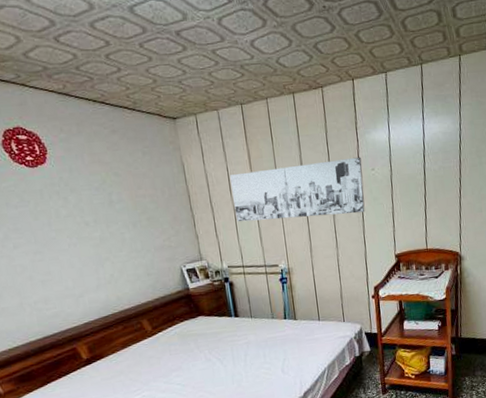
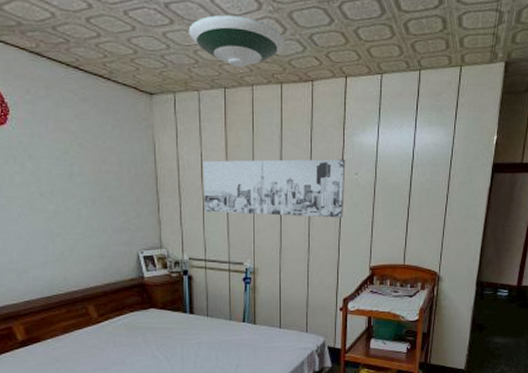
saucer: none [200,34,292,83] -> present [188,15,284,67]

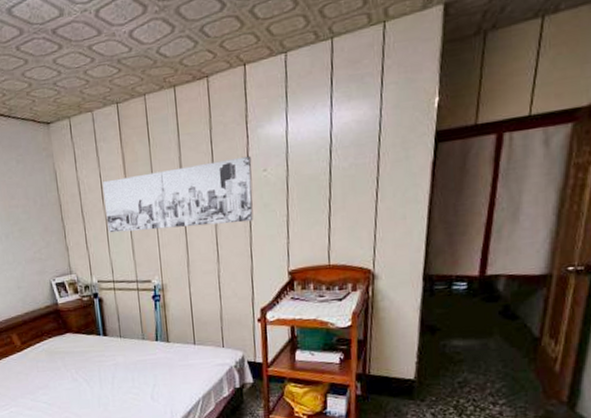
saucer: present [188,15,284,67] -> none [76,24,174,79]

